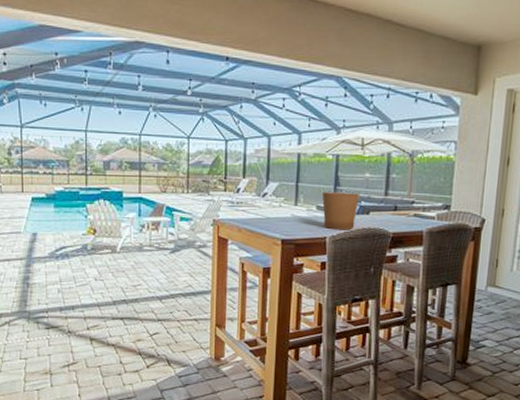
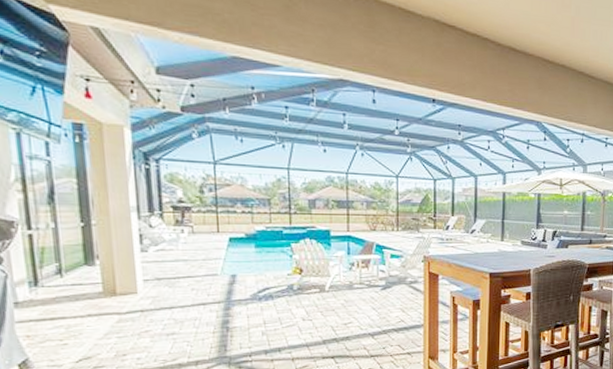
planter: present [321,192,359,230] -> none [525,228,559,263]

